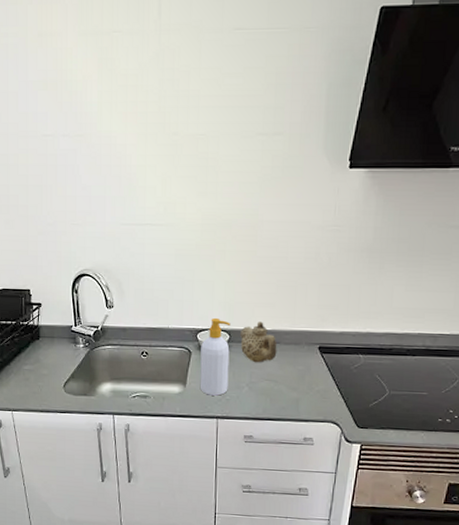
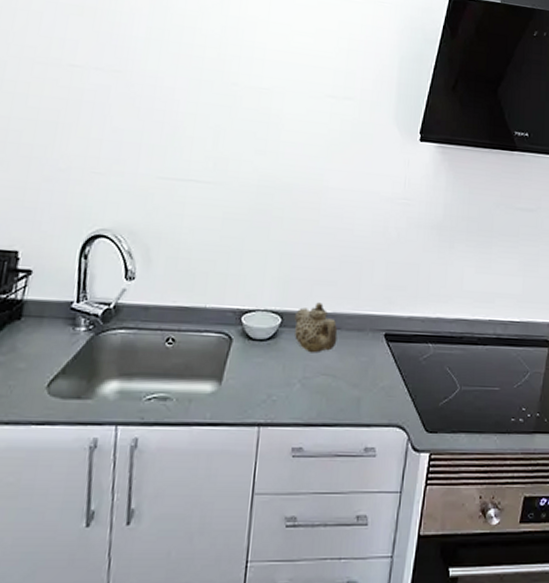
soap bottle: present [200,317,231,396] -> none [239,296,284,396]

